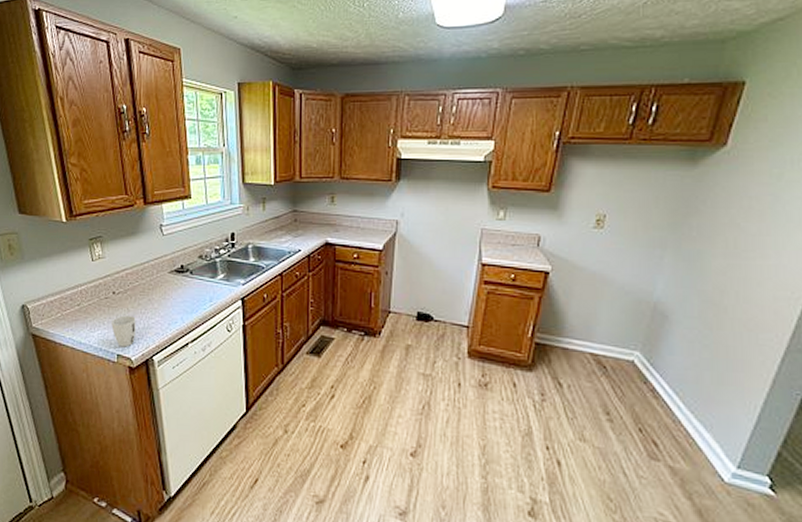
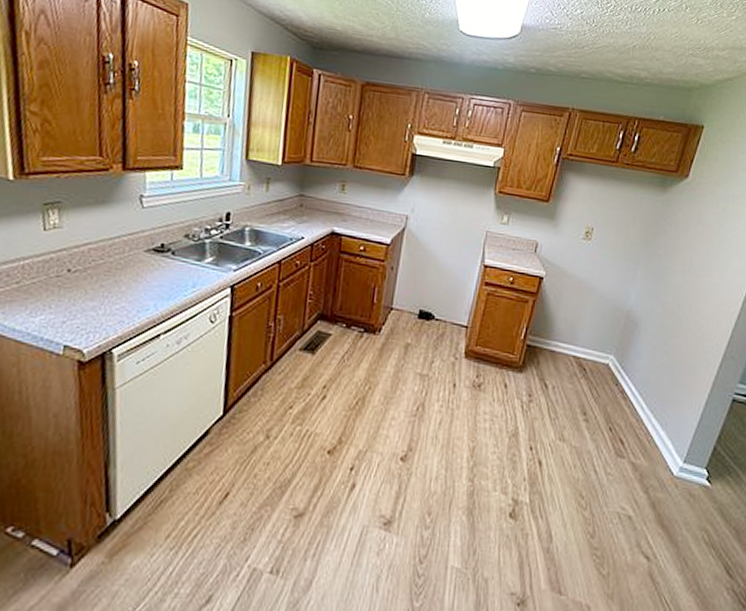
cup: present [111,315,136,347] -> none [60,298,95,337]

